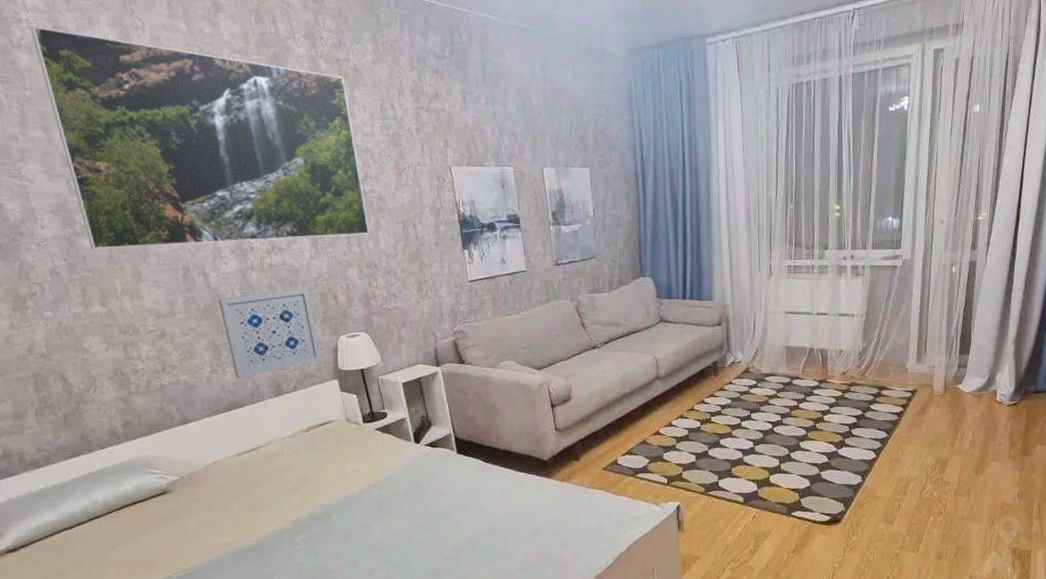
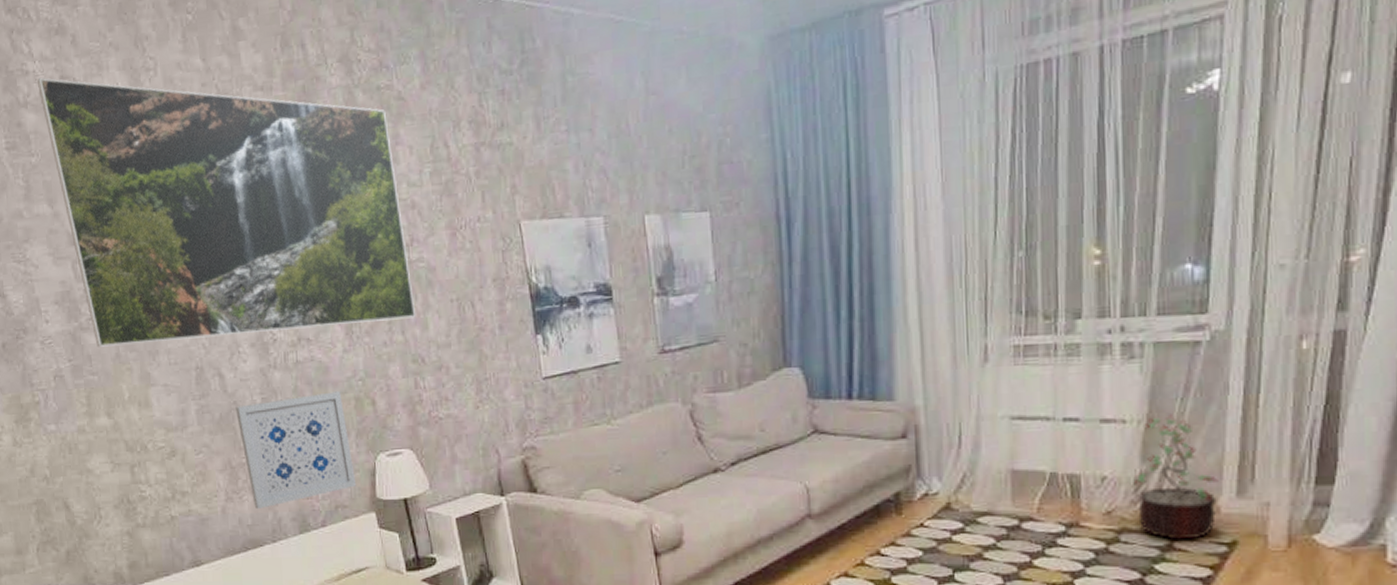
decorative plant: none [859,311,907,390] -> present [1135,414,1219,540]

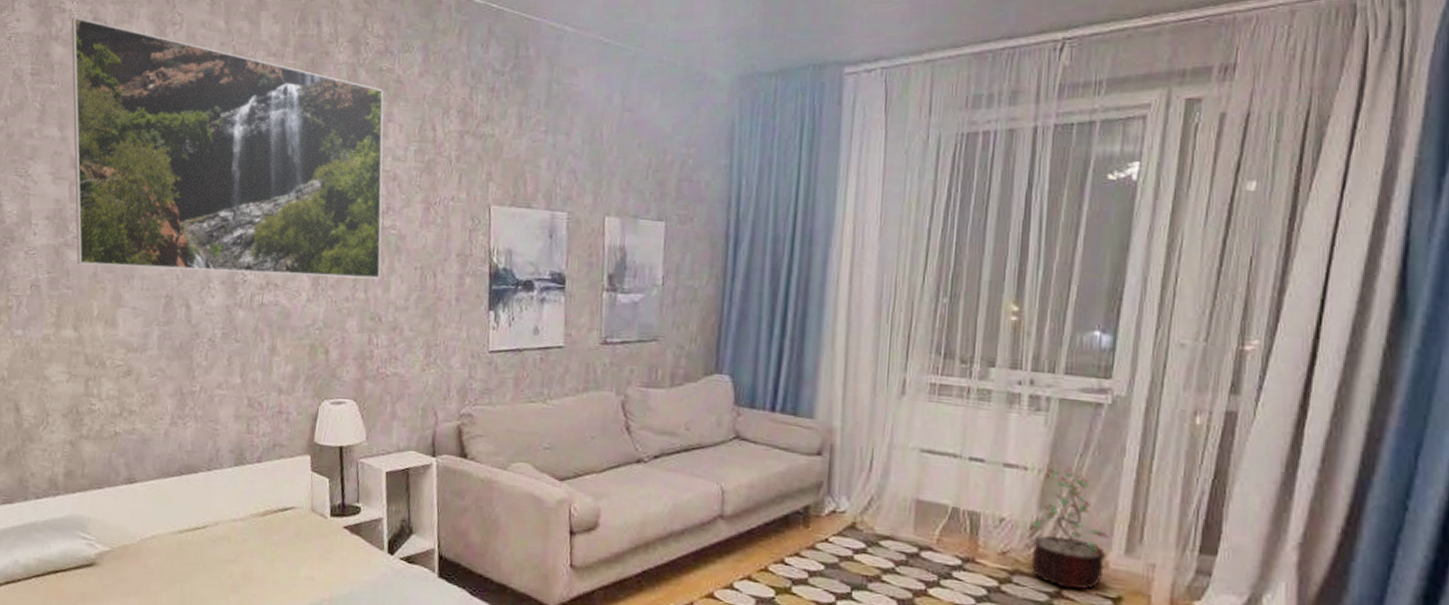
wall art: present [235,391,357,509] -> none [195,336,298,437]

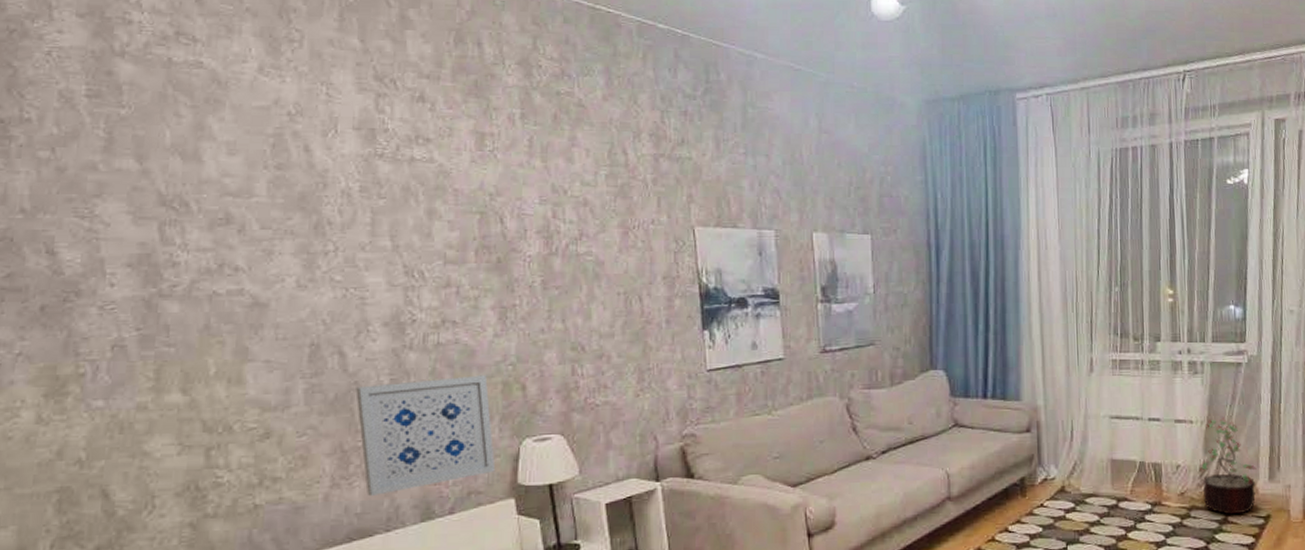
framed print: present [71,17,384,279] -> none [142,30,579,317]
wall art: none [195,336,298,437] -> present [355,375,496,496]

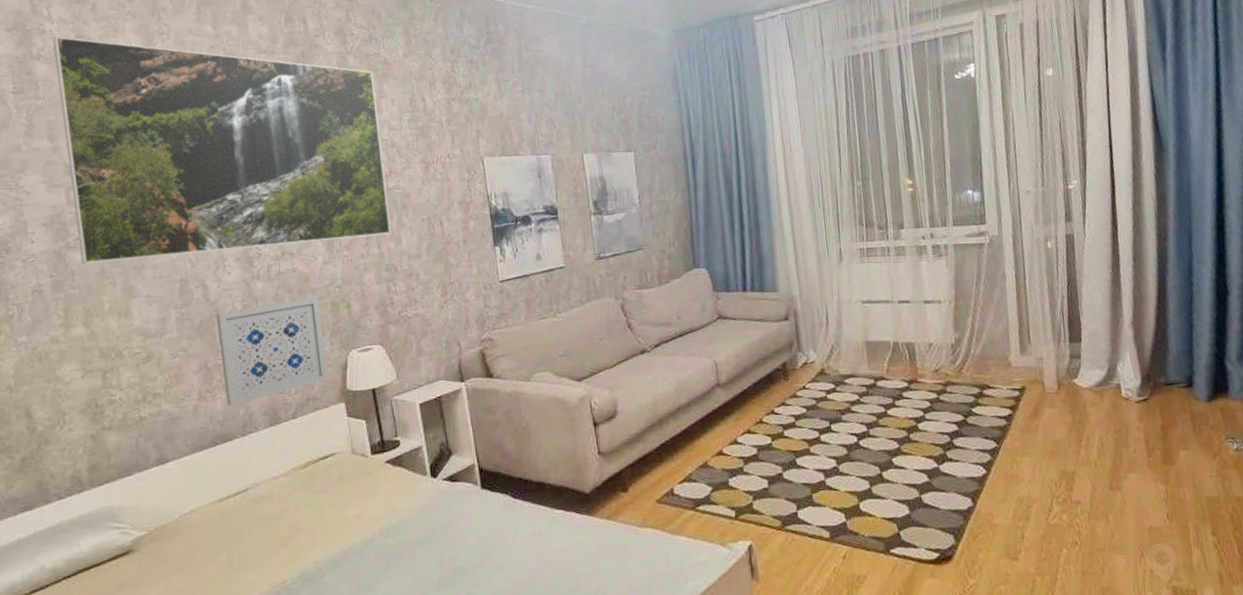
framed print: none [142,30,579,317] -> present [52,36,391,264]
decorative plant: present [1200,417,1257,515] -> none [951,295,1009,389]

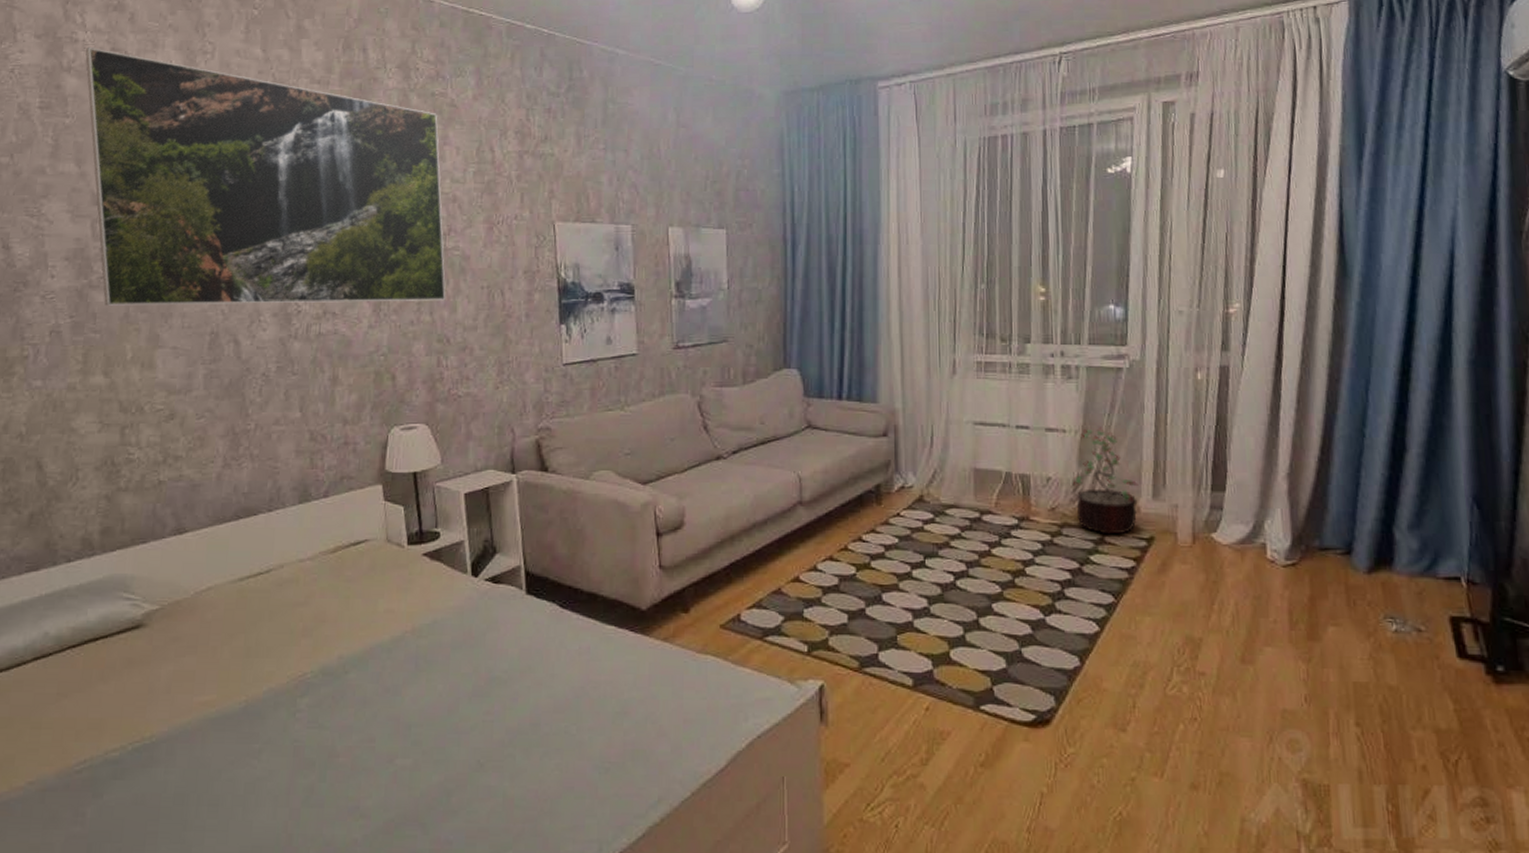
wall art: present [216,297,328,406] -> none [247,365,366,477]
decorative plant: none [951,295,1009,389] -> present [1073,427,1138,535]

